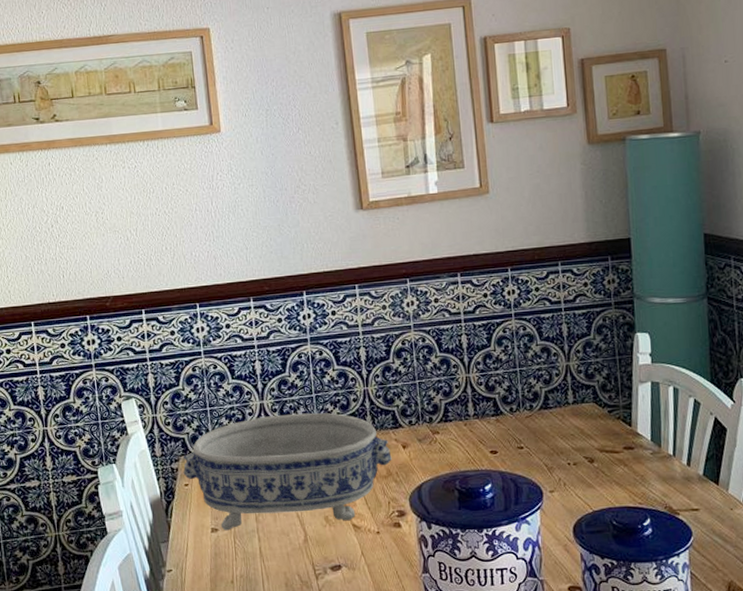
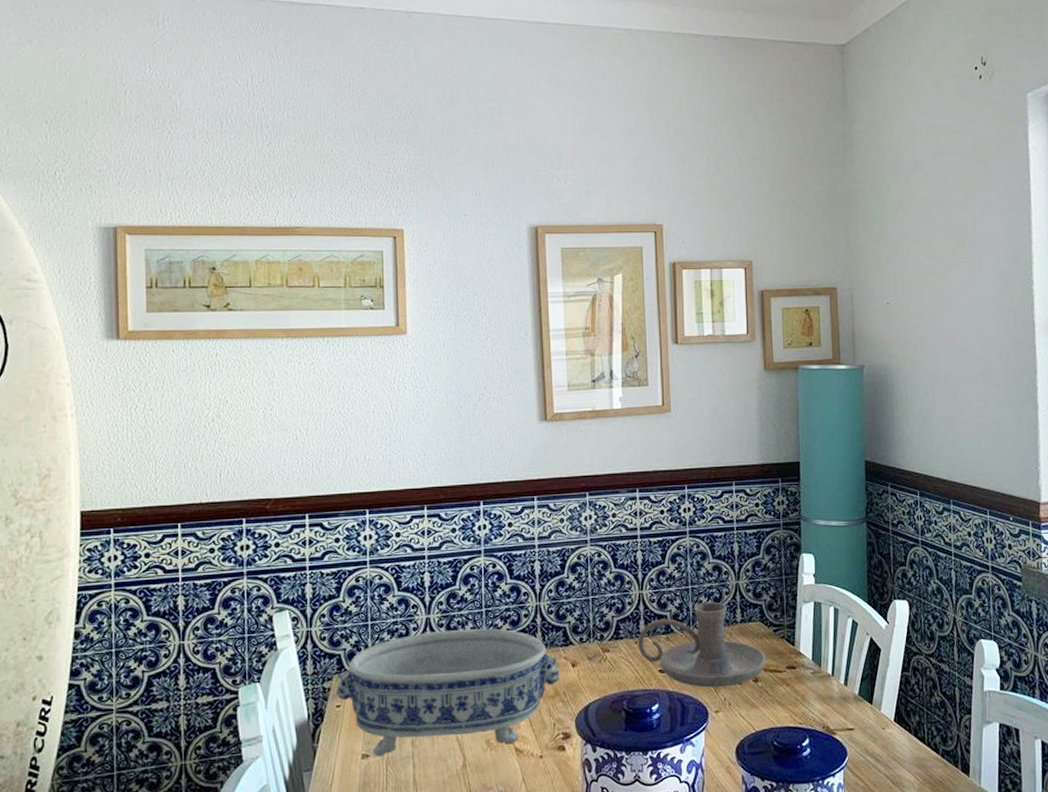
candle holder: none [467,383,601,468] -> present [637,601,765,688]

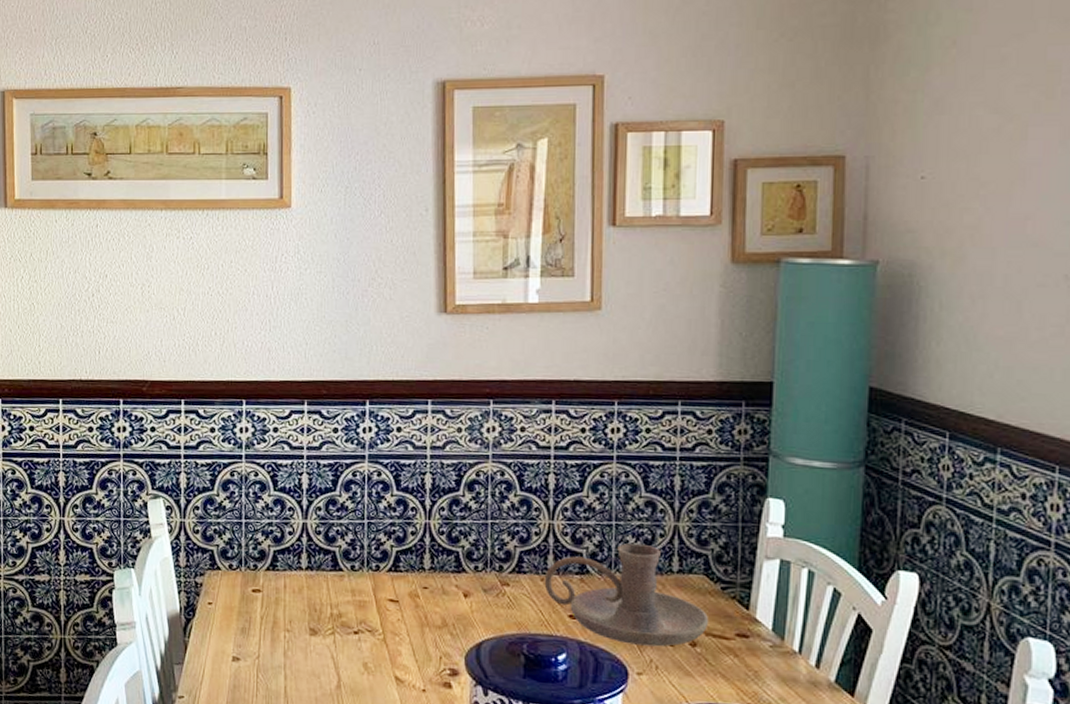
decorative bowl: present [335,628,560,757] -> none [207,538,450,672]

